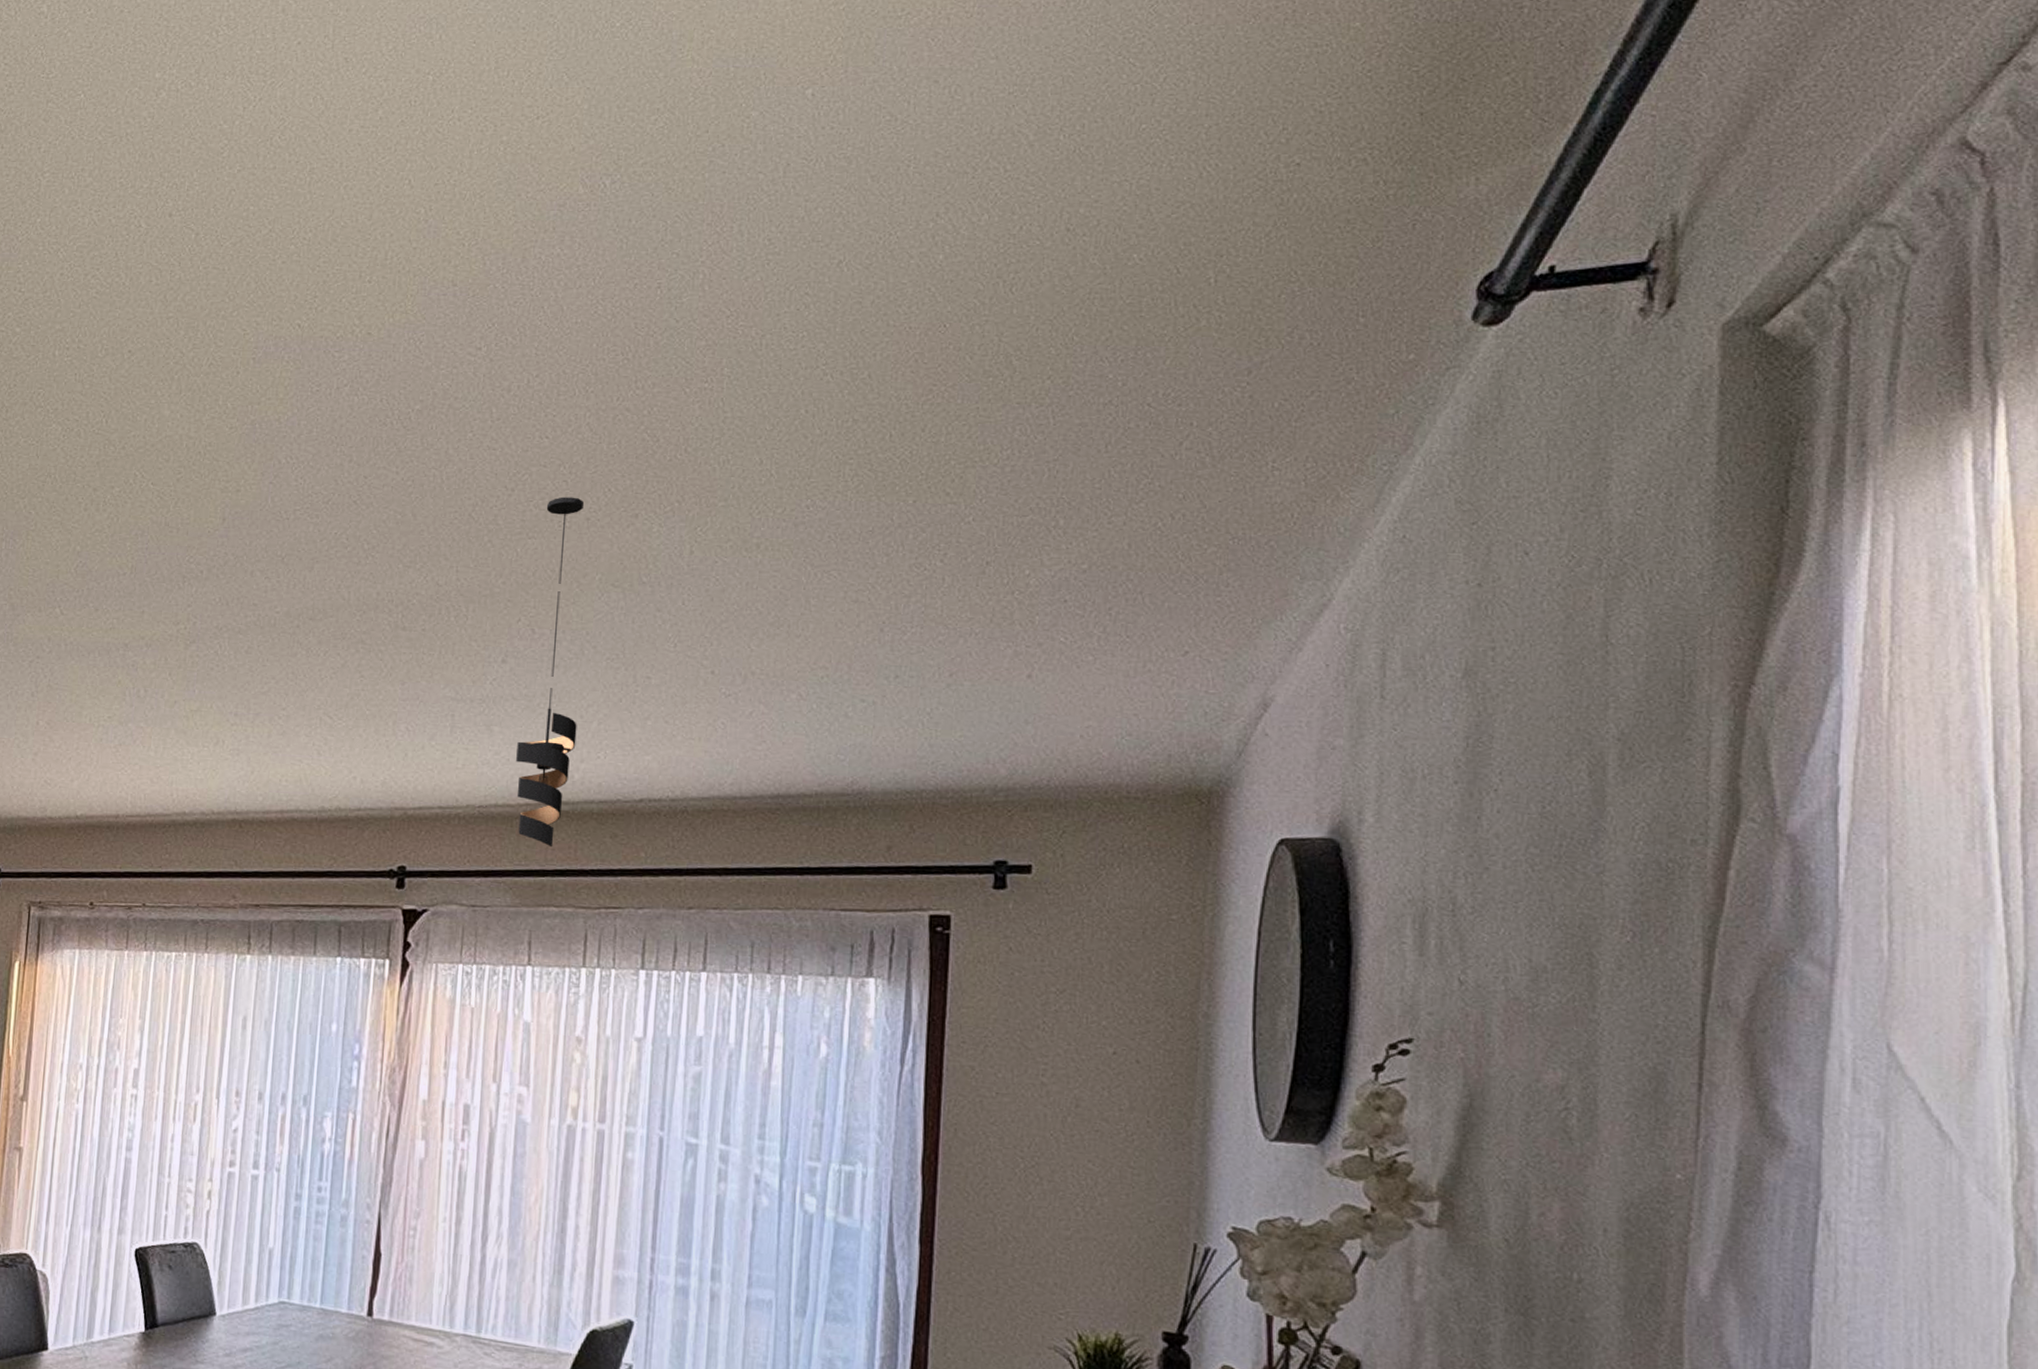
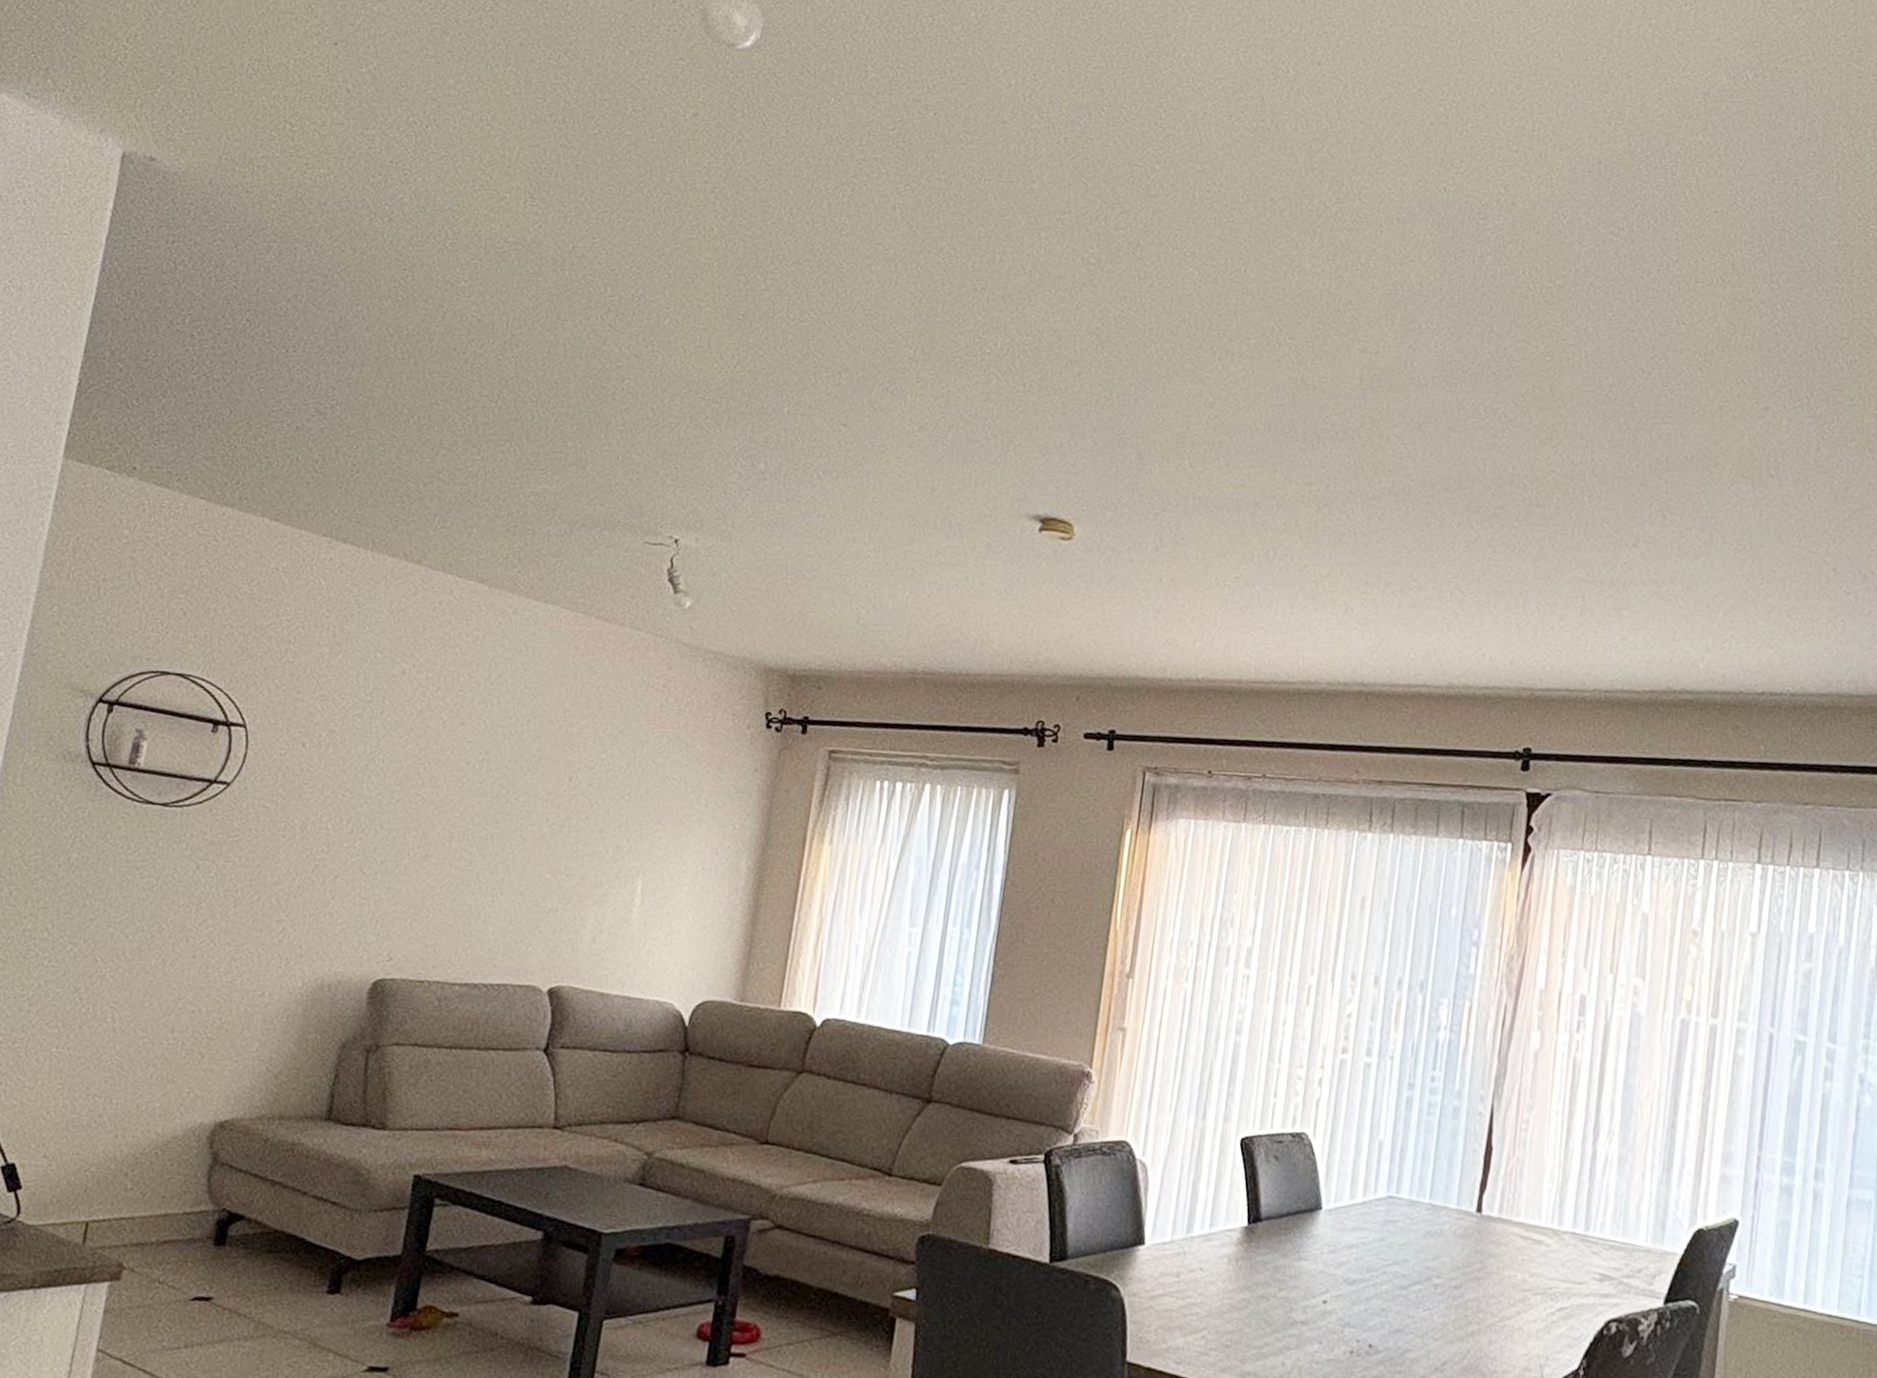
pendant light: present [516,496,584,848] -> none [1643,384,1717,737]

